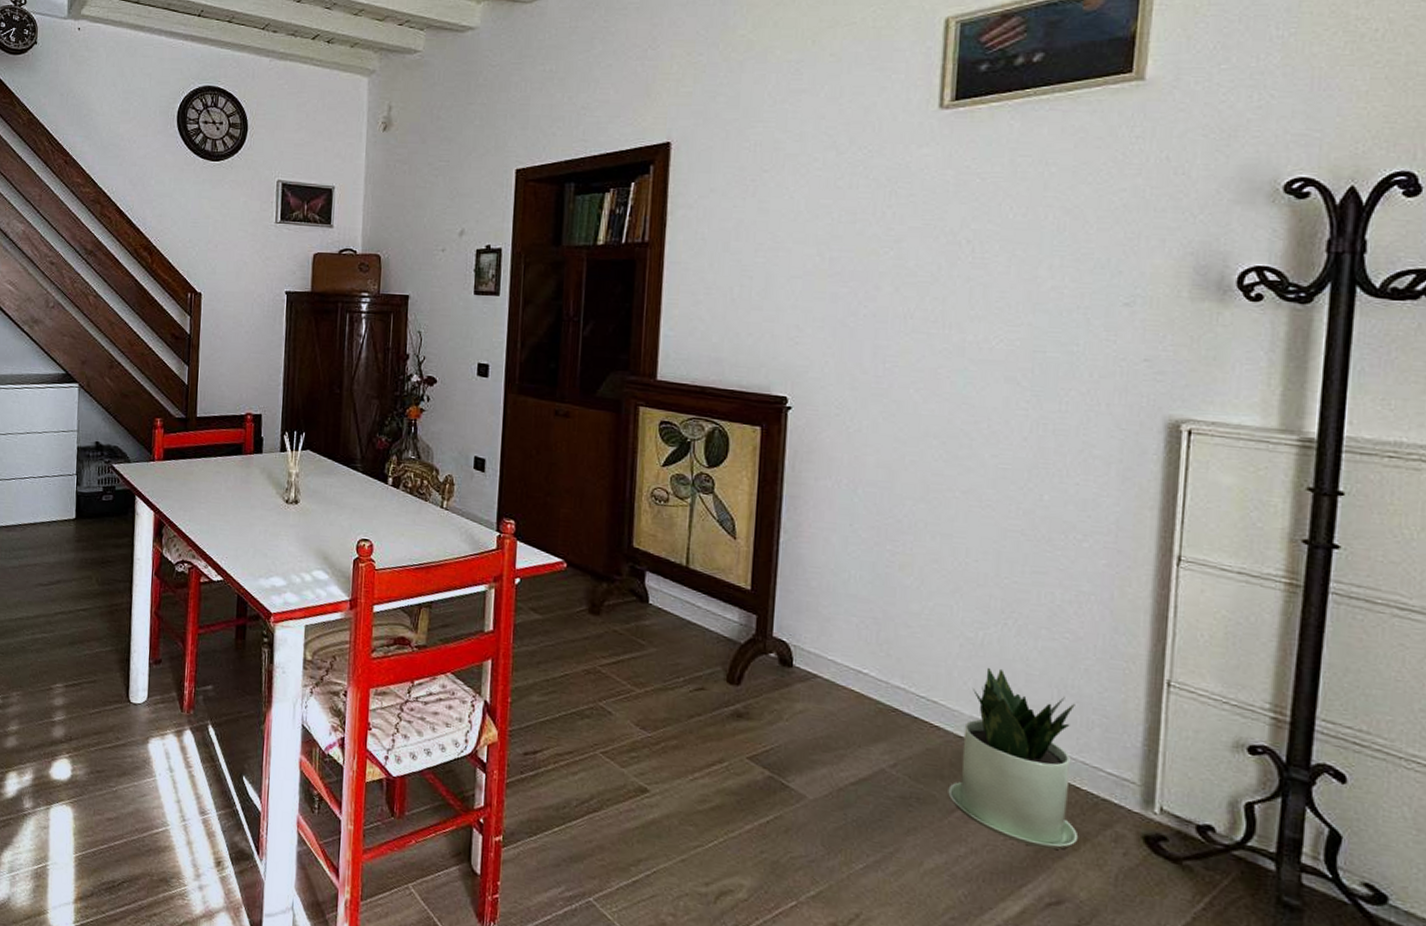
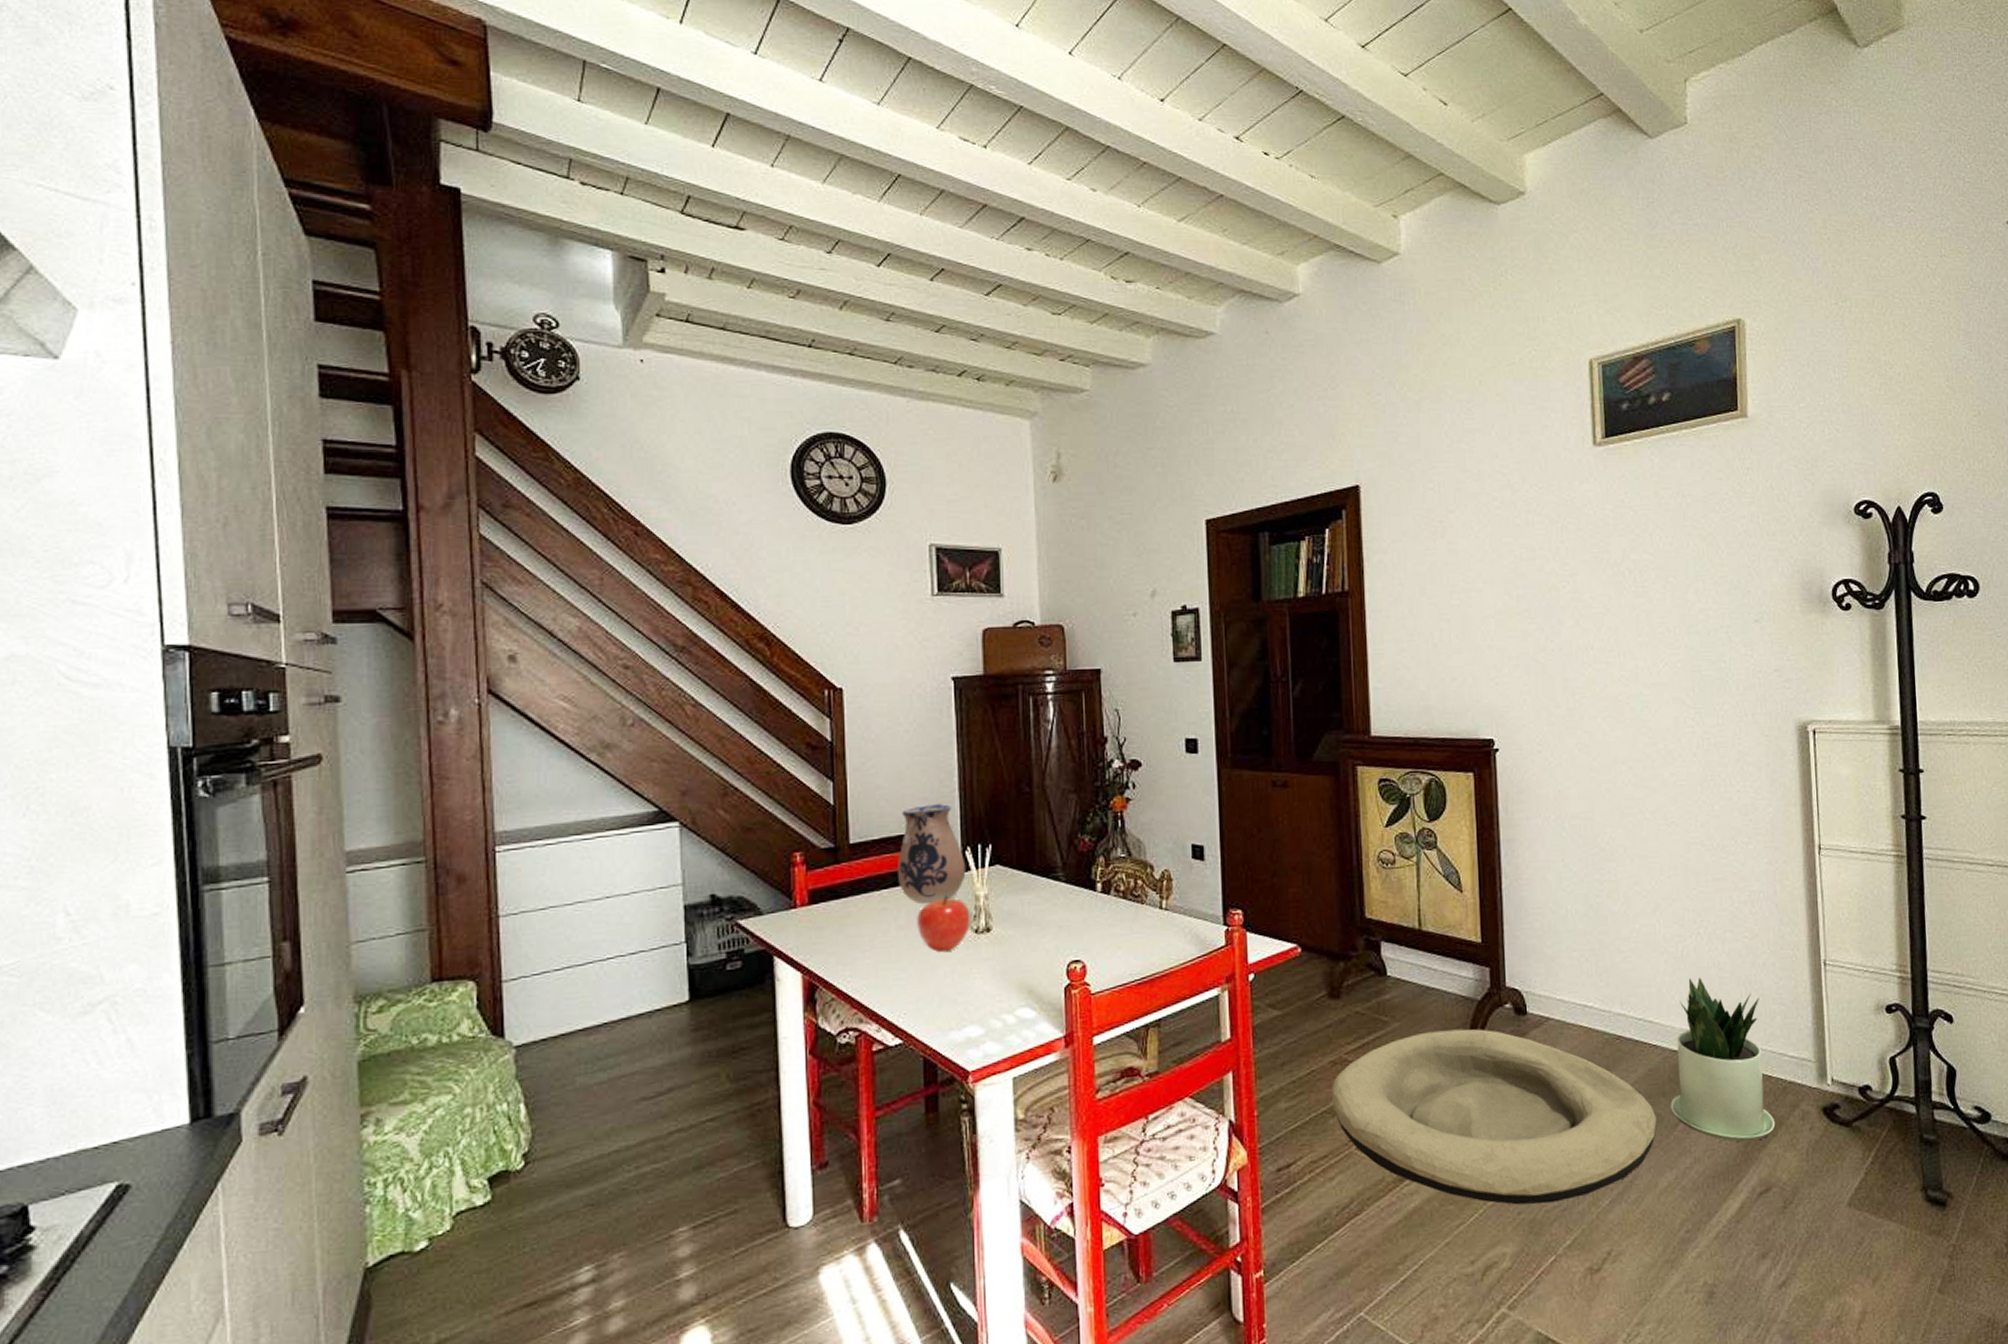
ceramic pitcher: none [229,393,284,474] -> present [896,803,966,905]
fruit: none [241,468,284,514] -> present [917,894,971,952]
dog bed: none [582,662,929,854] -> present [1331,1029,1657,1205]

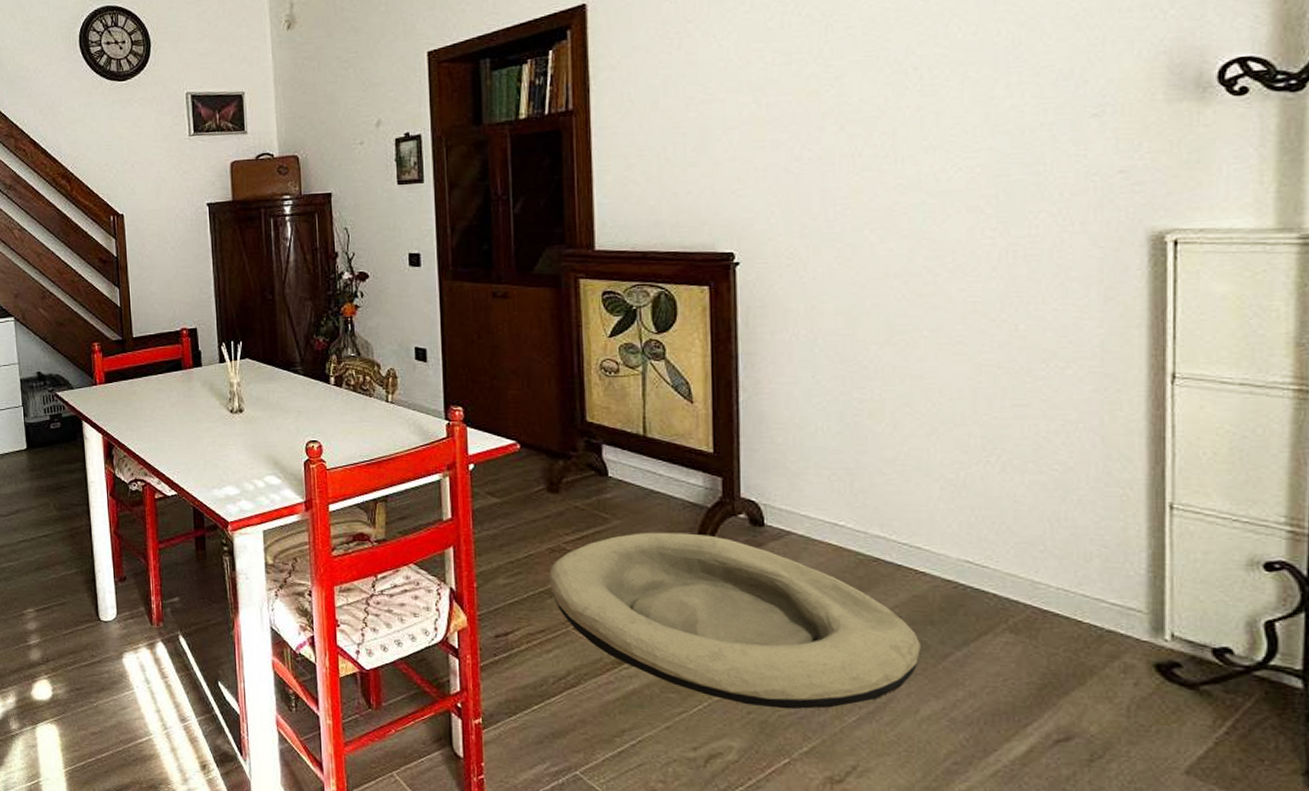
ceramic pitcher: present [896,803,966,905] -> none [168,307,222,388]
fruit: present [917,894,971,952] -> none [185,380,227,426]
planter: present [1670,977,1776,1142] -> none [940,507,1084,686]

